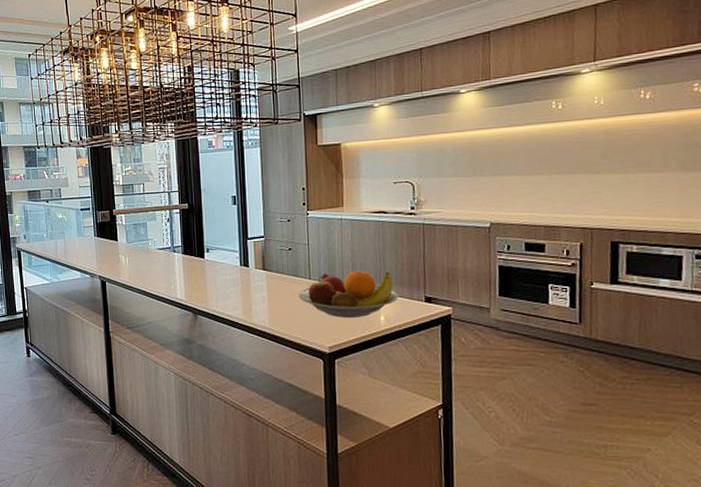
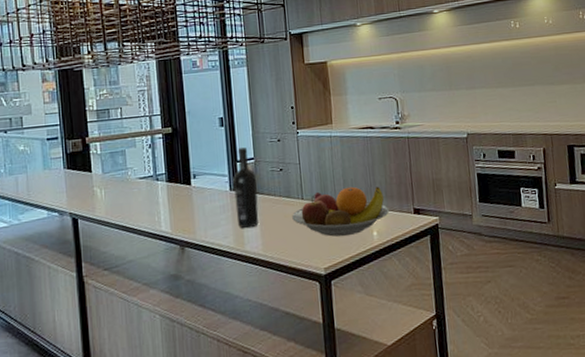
wine bottle: none [243,226,267,303] -> present [233,147,259,229]

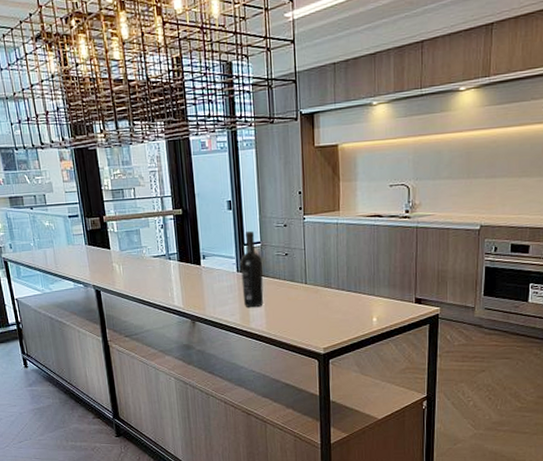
fruit bowl: present [292,186,390,237] -> none [295,274,391,320]

